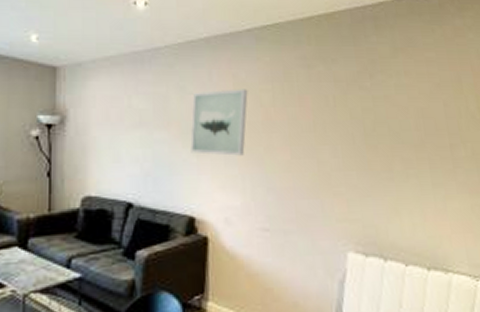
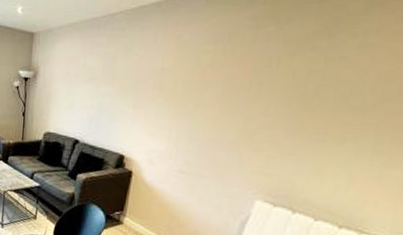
wall art: present [190,89,248,156] -> none [129,50,189,110]

